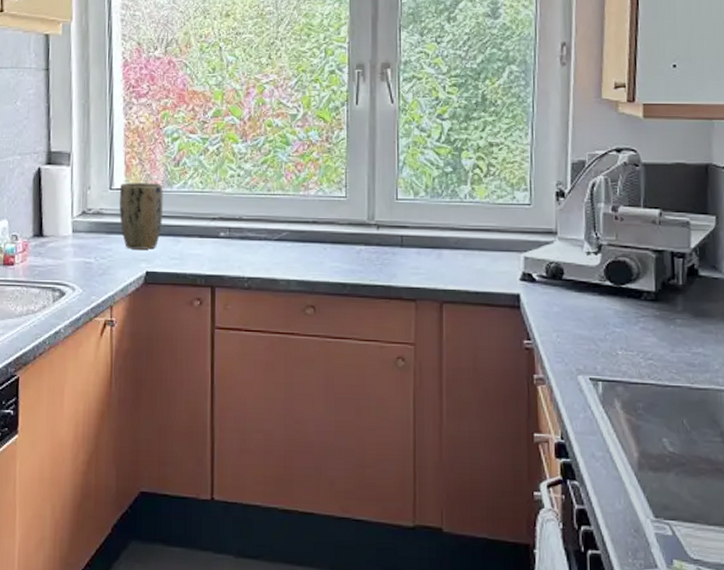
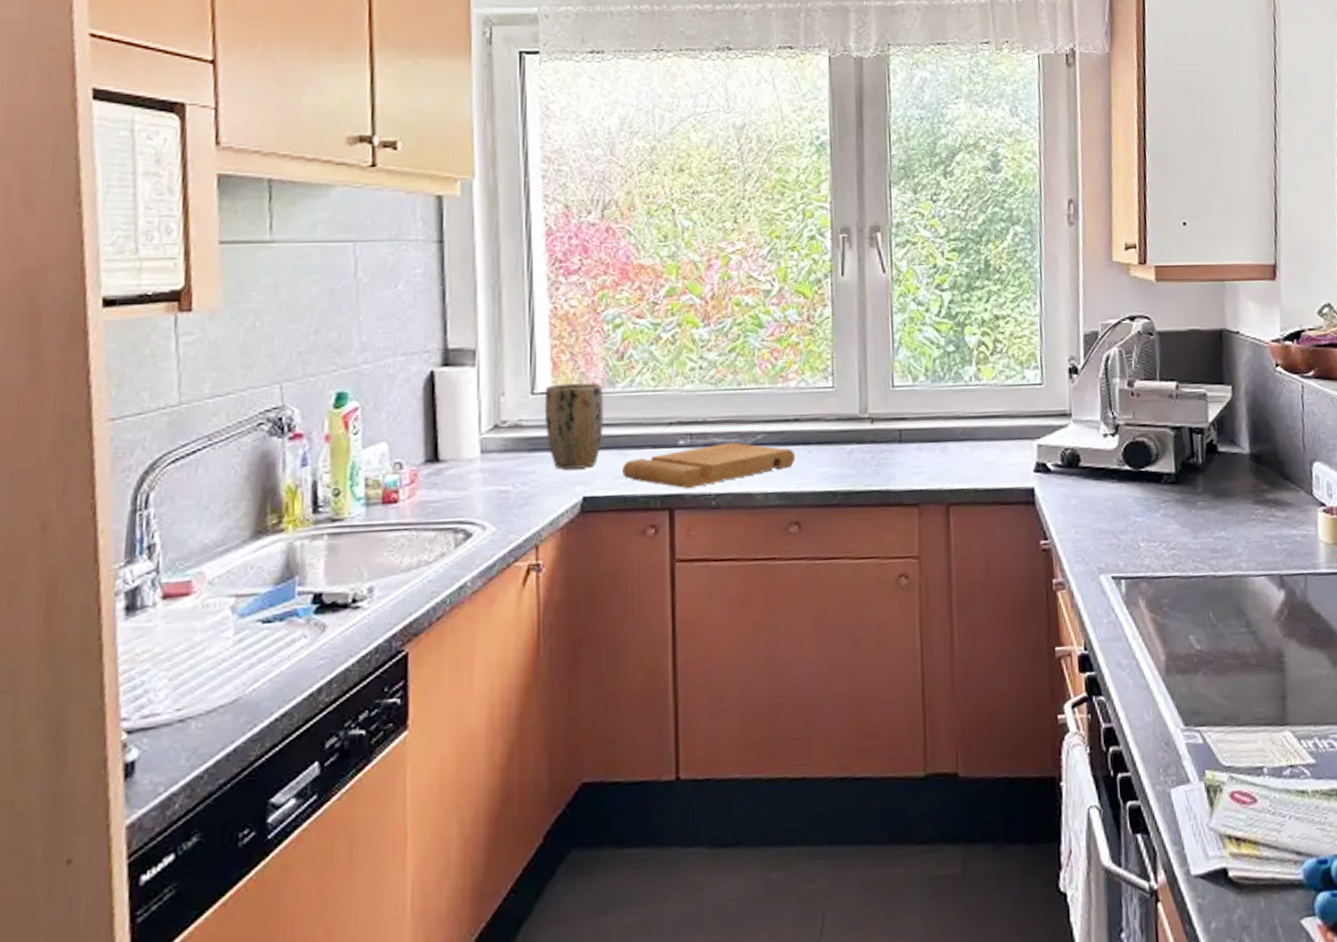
cutting board: none [176,237,313,271] -> present [622,442,796,488]

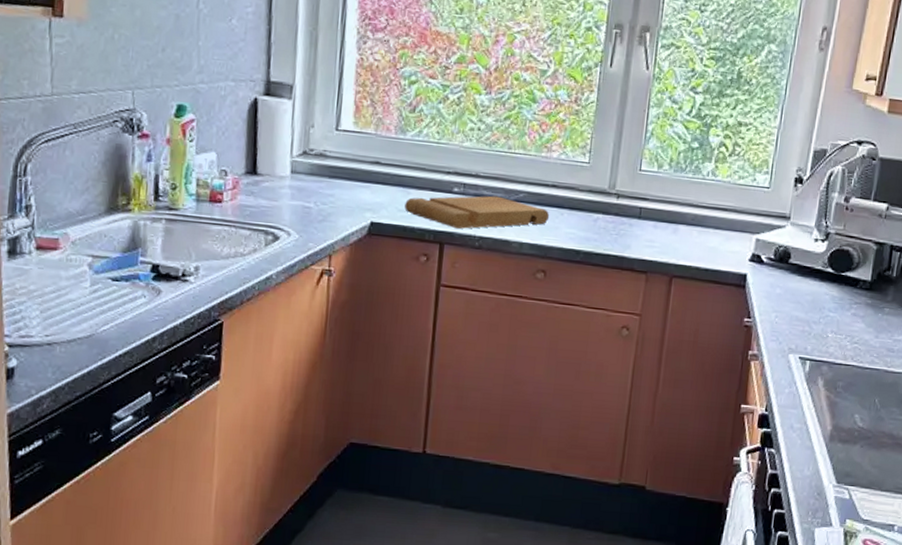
plant pot: present [544,382,603,470] -> none [345,124,396,199]

